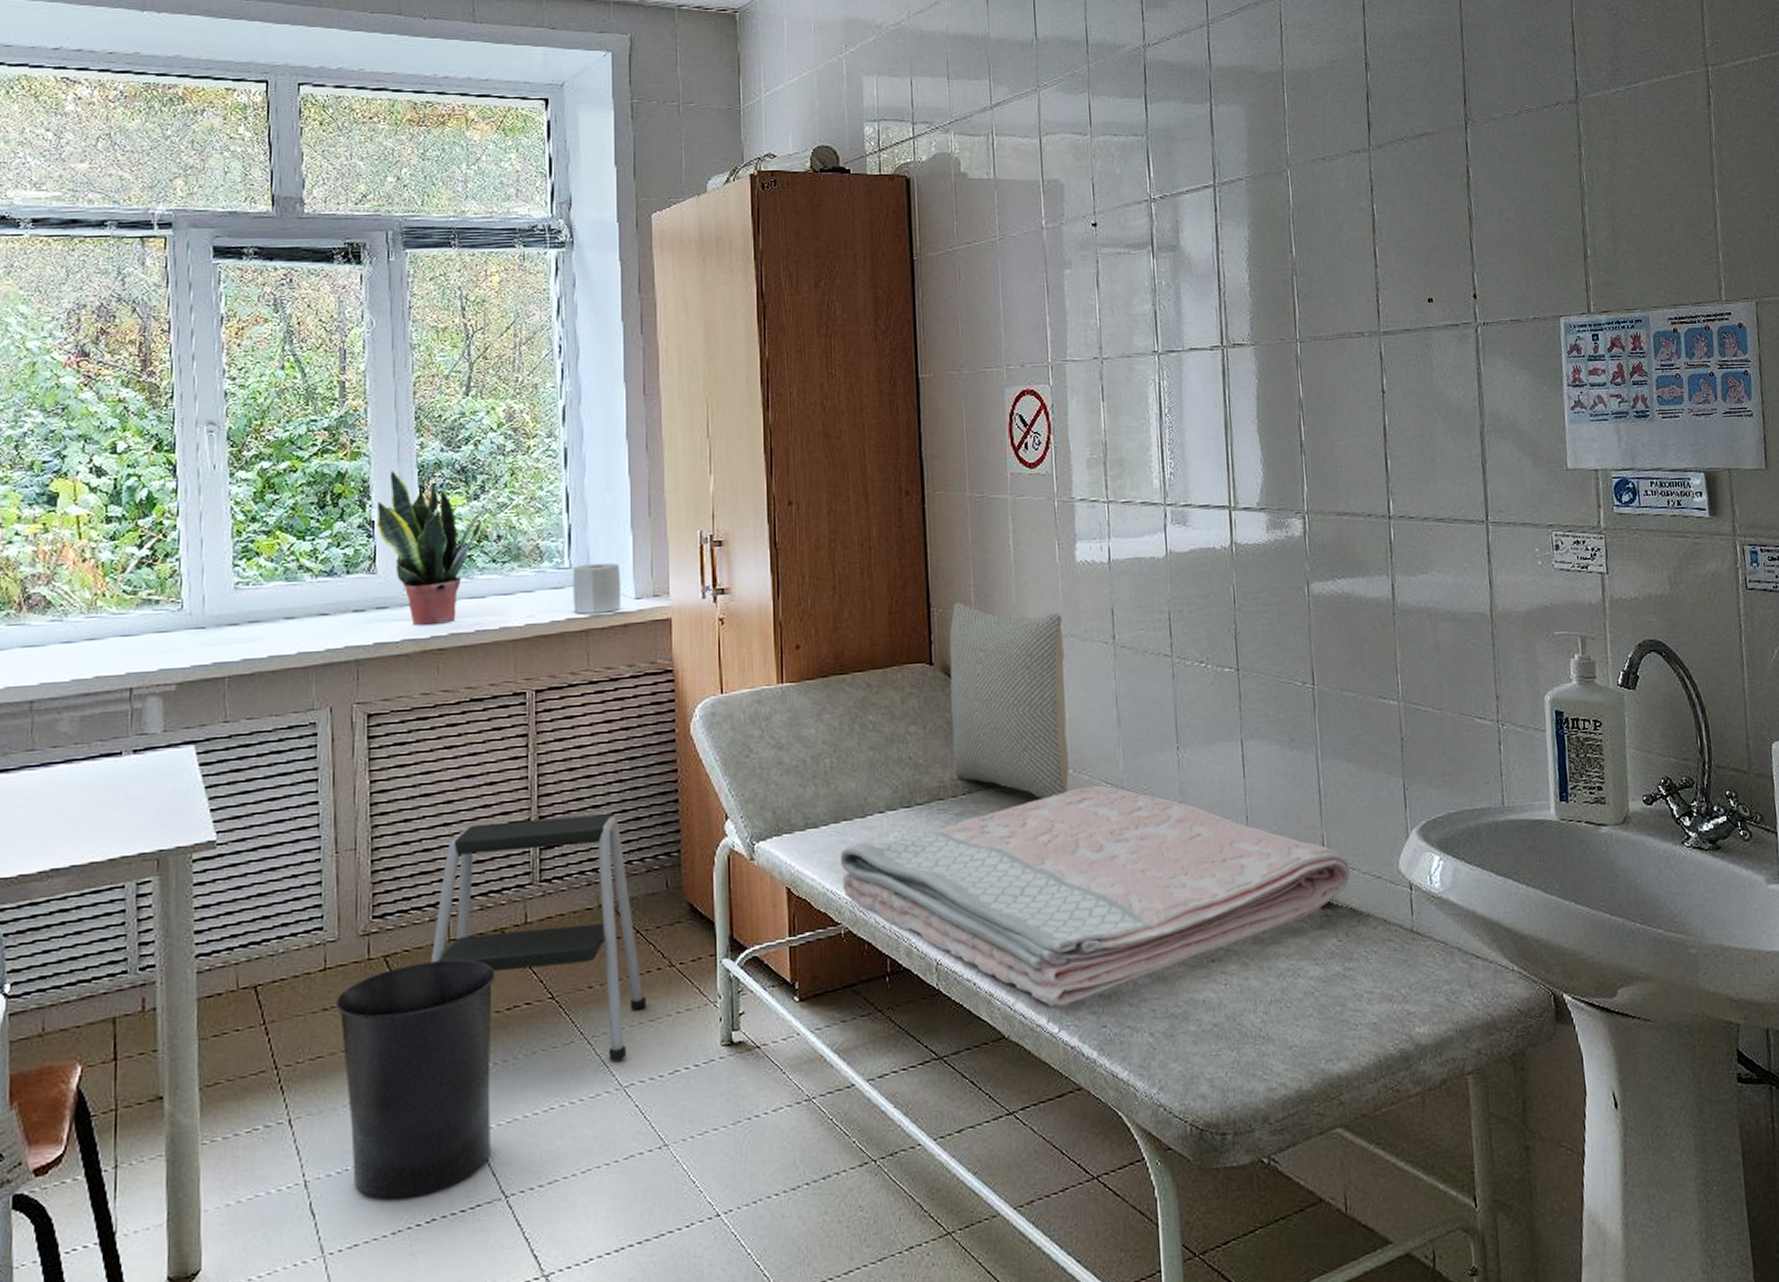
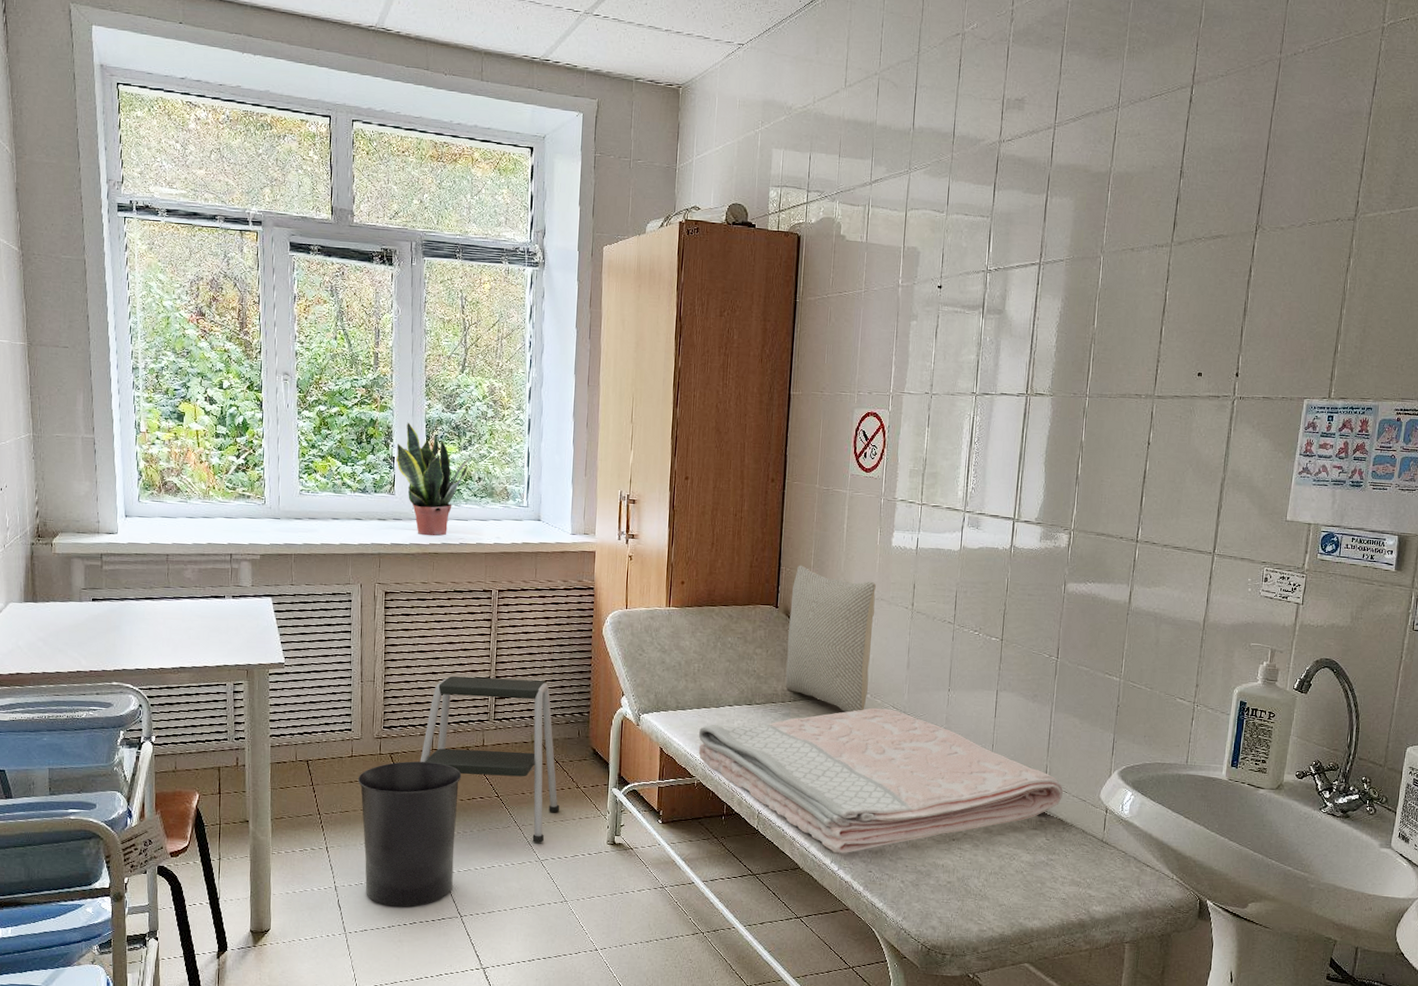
paper towel roll: present [573,562,622,614] -> none [528,505,563,542]

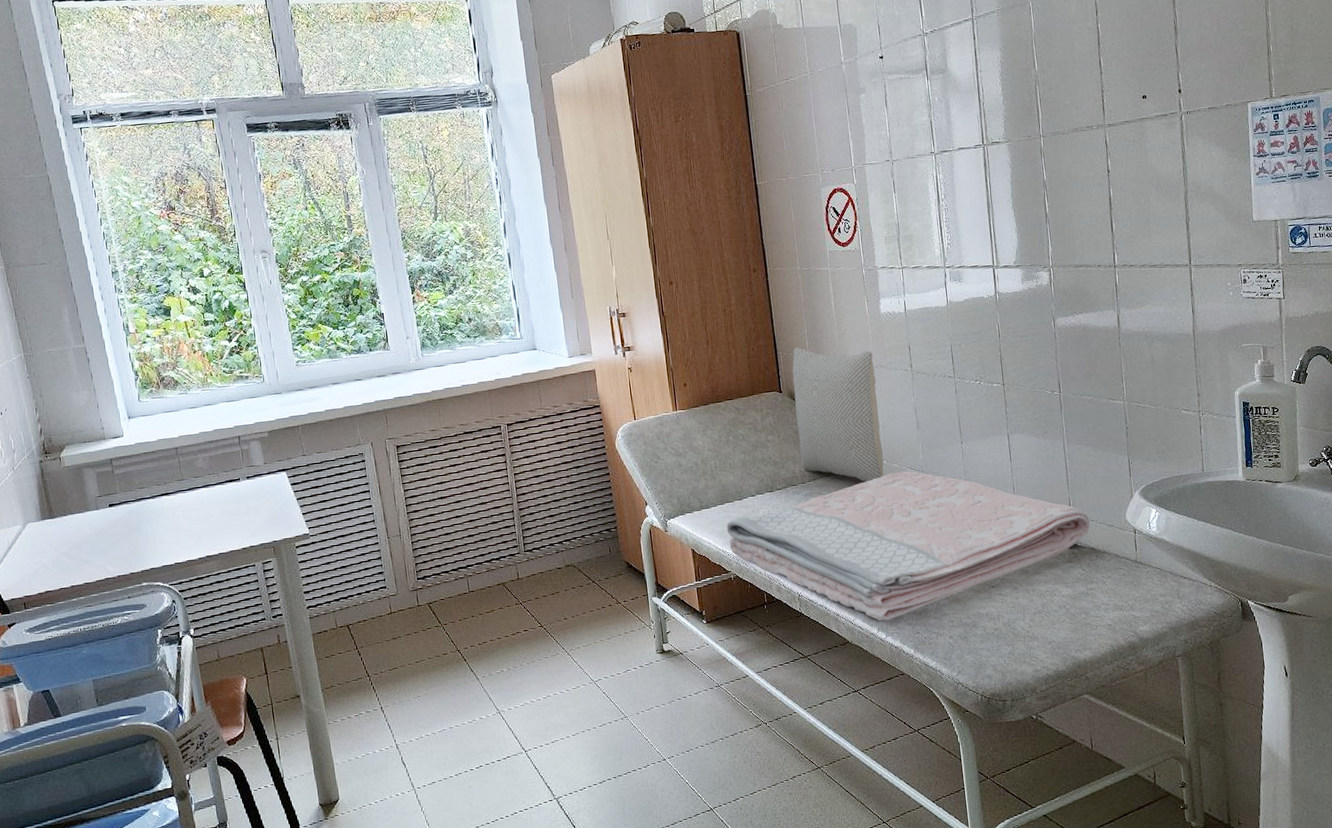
waste bin: present [358,761,462,907] -> none [401,603,512,755]
potted plant: present [396,422,472,537] -> none [384,277,459,385]
step stool: present [420,675,559,843] -> none [458,505,604,665]

